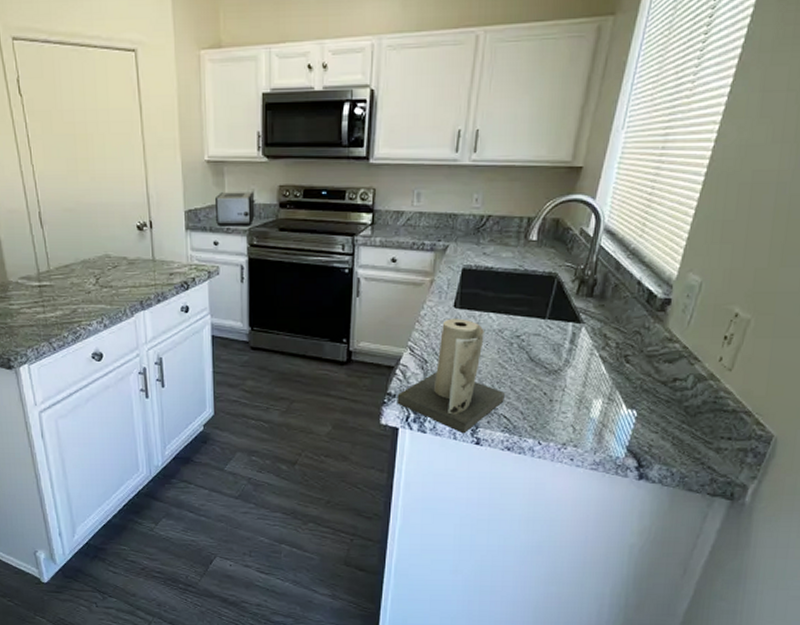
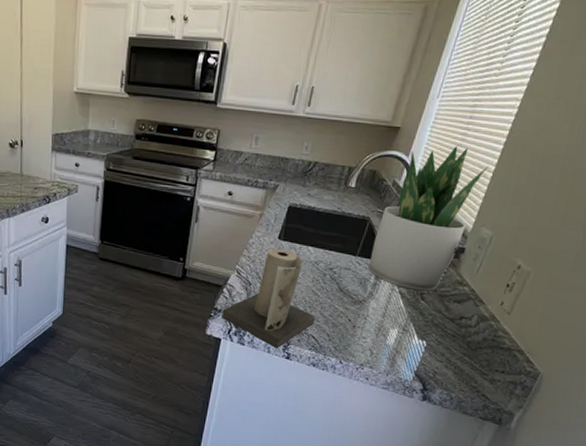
toaster: present [214,192,255,226] -> none [79,121,115,153]
planter: none [561,182,691,352] -> present [368,146,490,291]

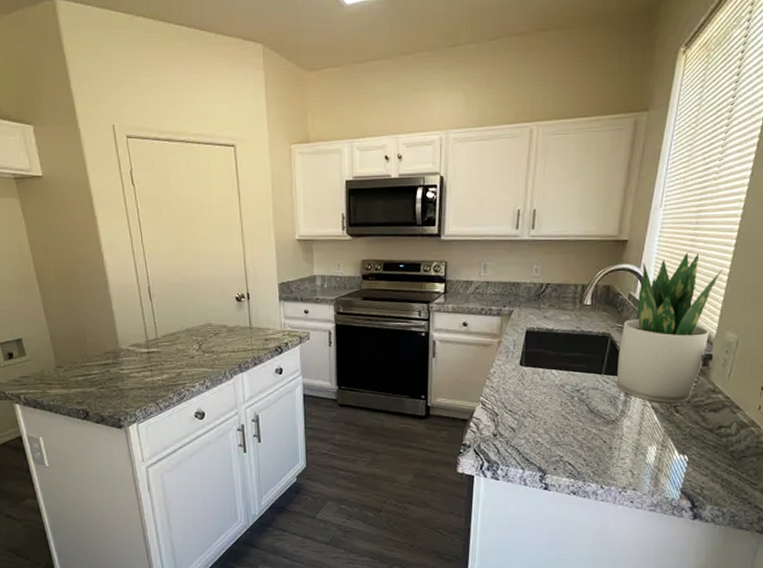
paper towel roll: present [221,248,315,349] -> none [472,375,569,480]

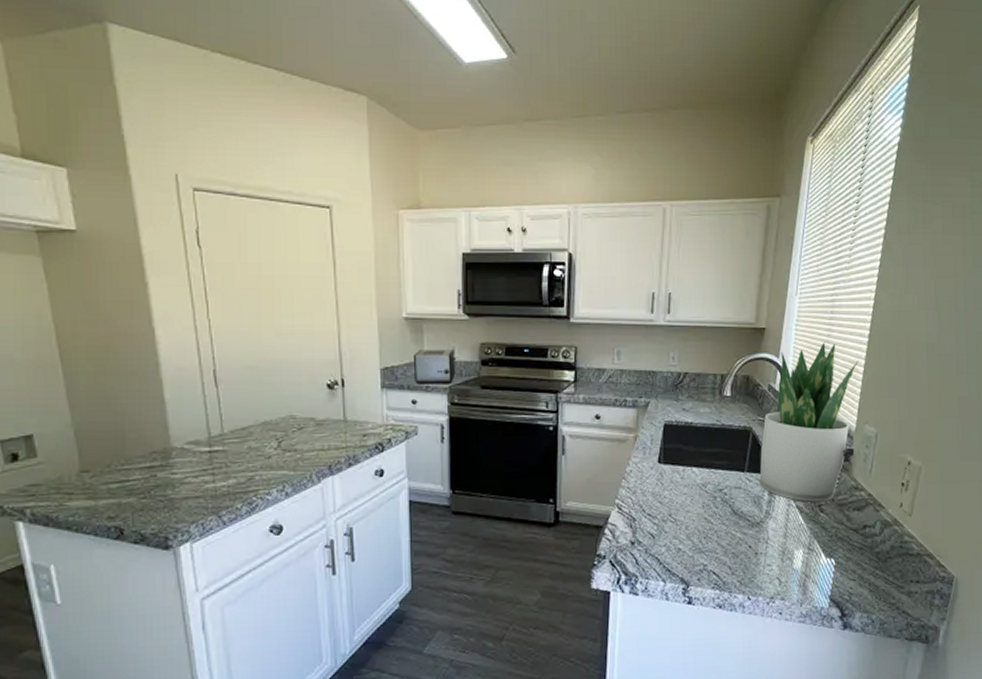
toaster: none [304,266,341,297] -> present [413,349,456,385]

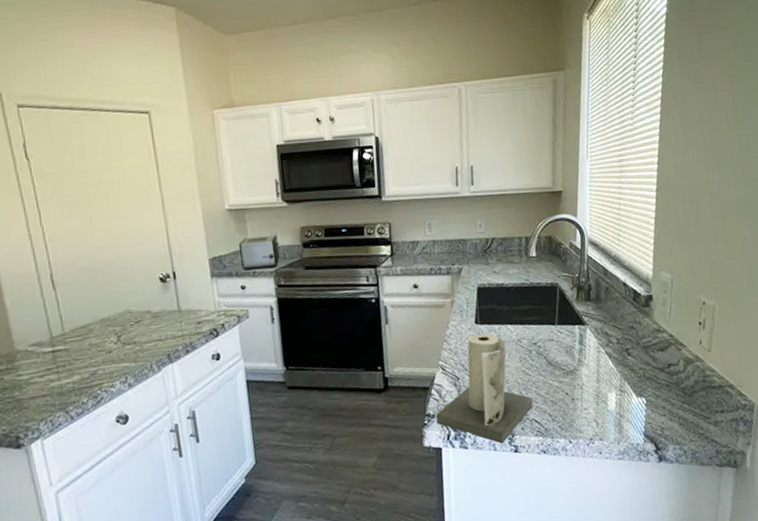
paper towel roll: none [607,474,712,594] -> present [436,333,533,444]
planter: present [759,343,860,502] -> none [567,200,650,348]

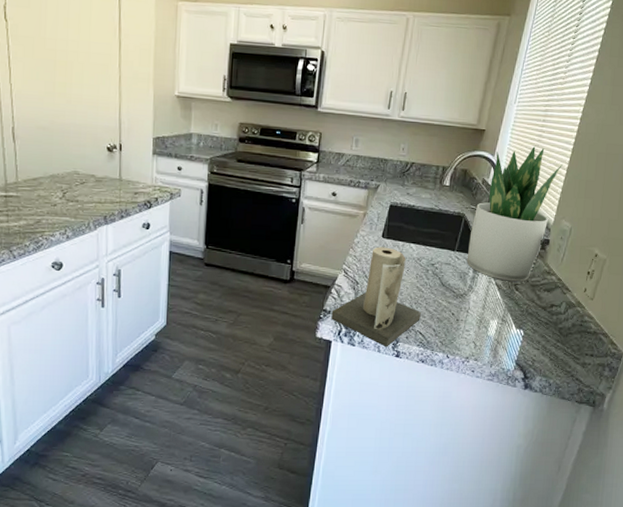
toaster: present [238,235,280,271] -> none [181,124,218,156]
planter: none [567,200,650,348] -> present [466,146,564,282]

